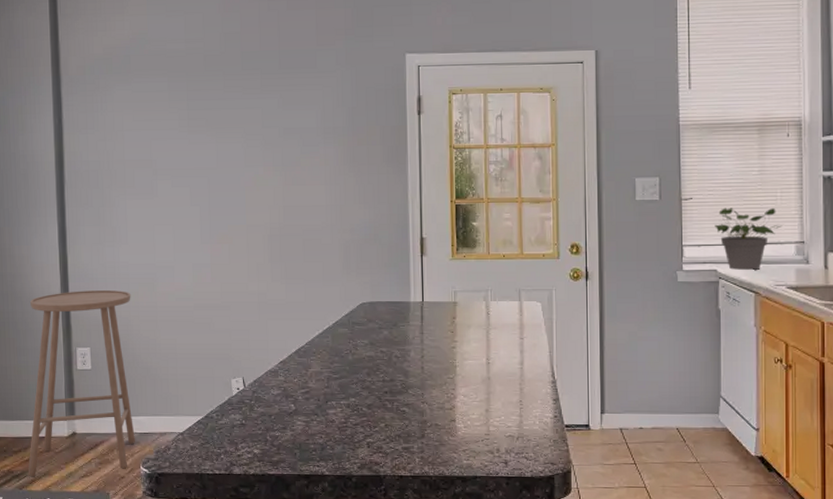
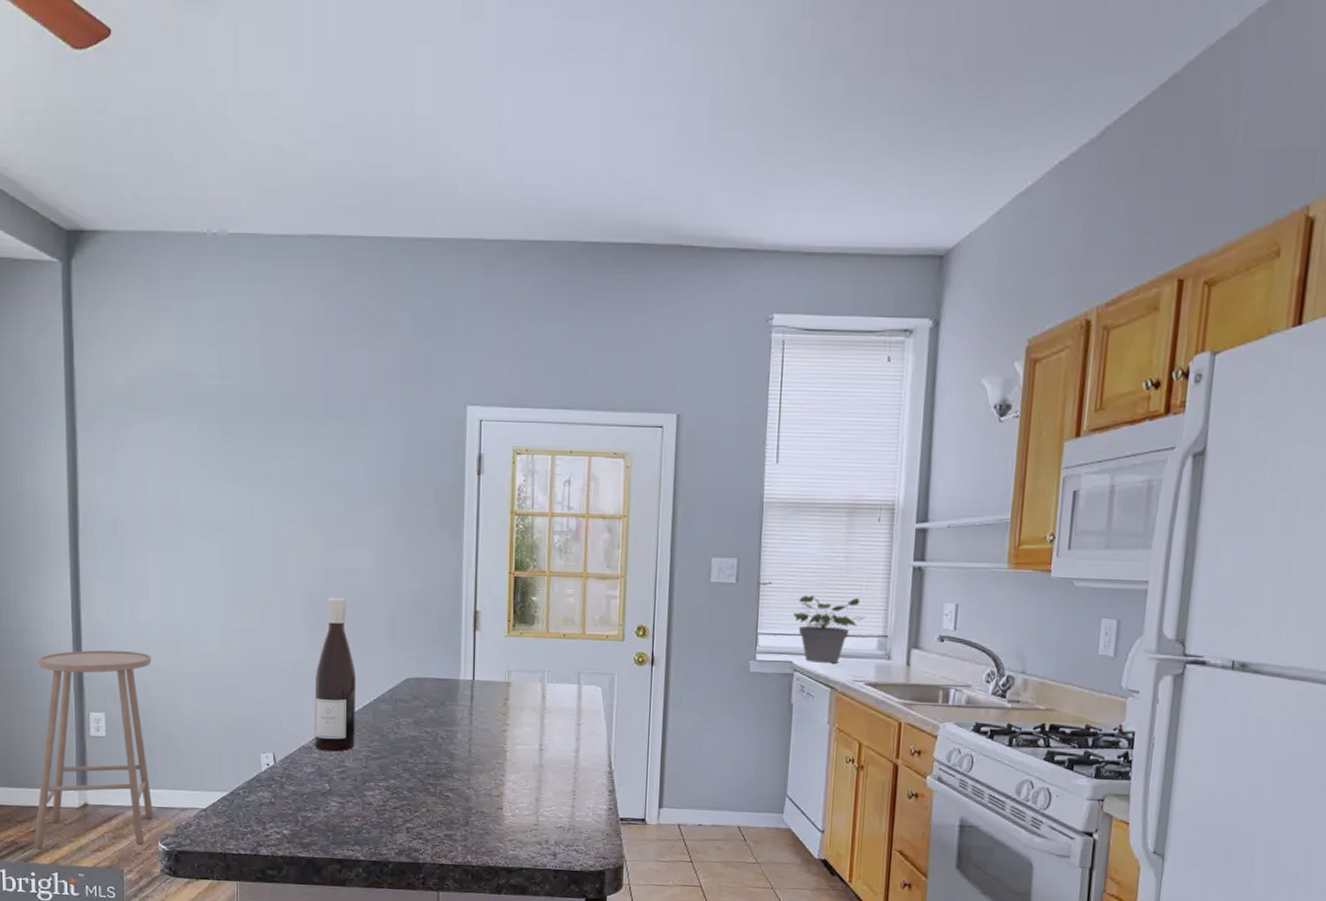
bottle: none [278,232,317,374] -> present [314,597,356,752]

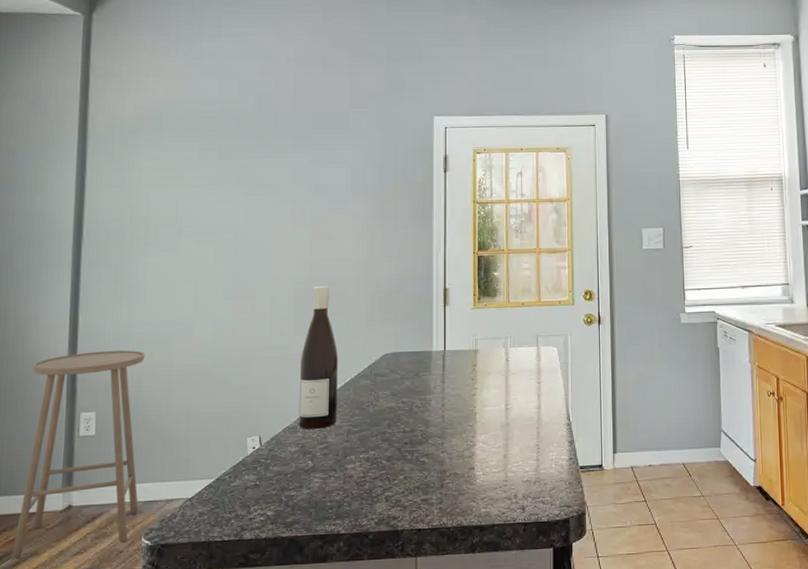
potted plant: present [793,595,866,663] -> none [712,253,770,311]

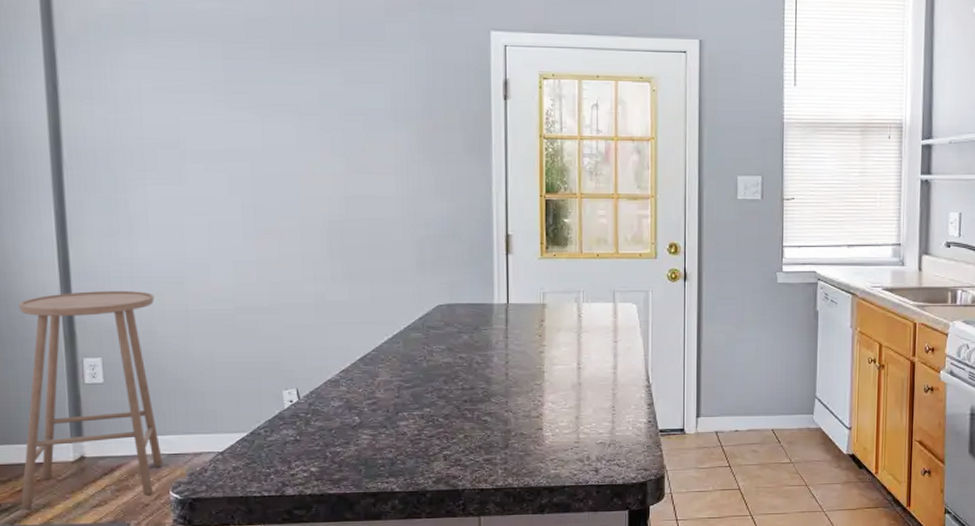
bottle: present [298,285,338,429] -> none [340,226,386,383]

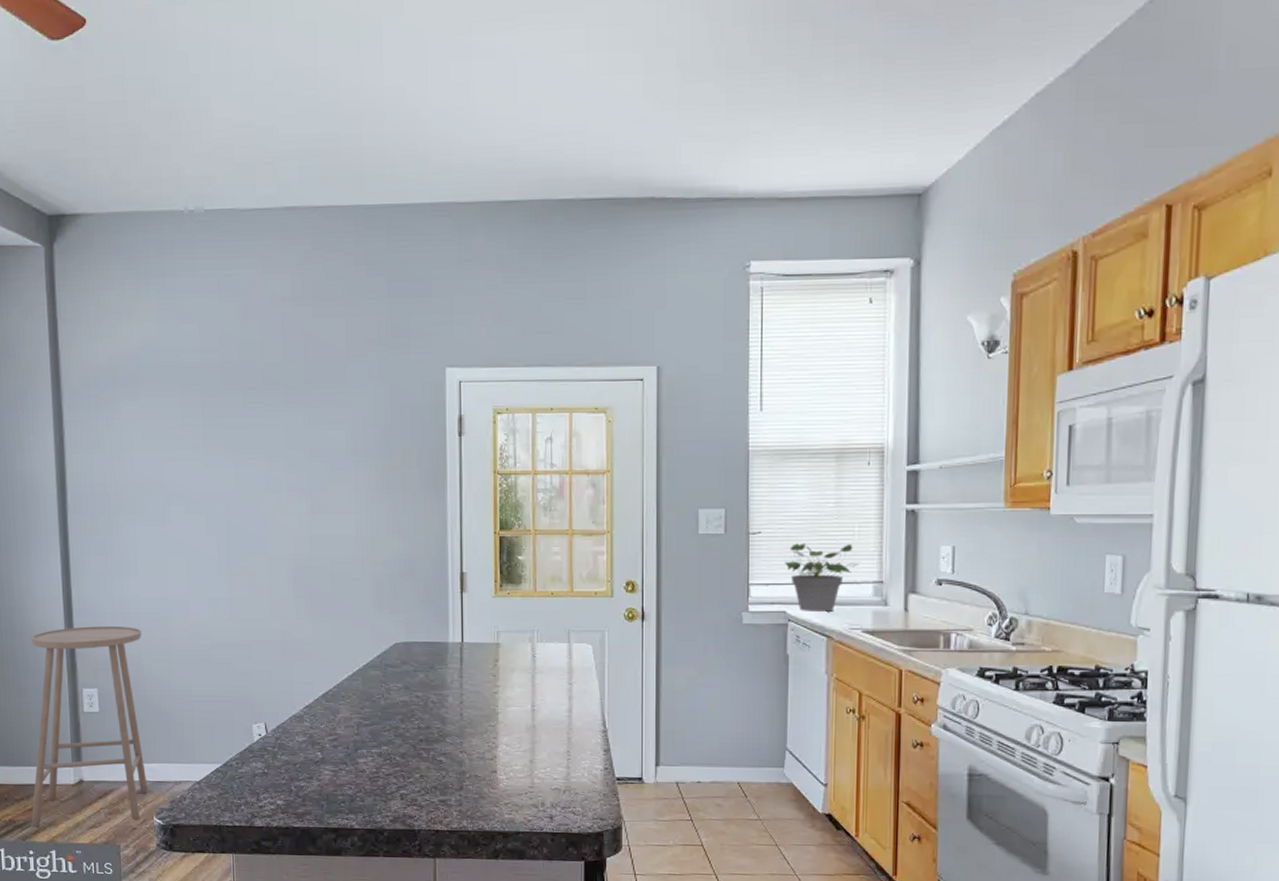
potted plant: none [815,209,881,271] -> present [785,543,860,612]

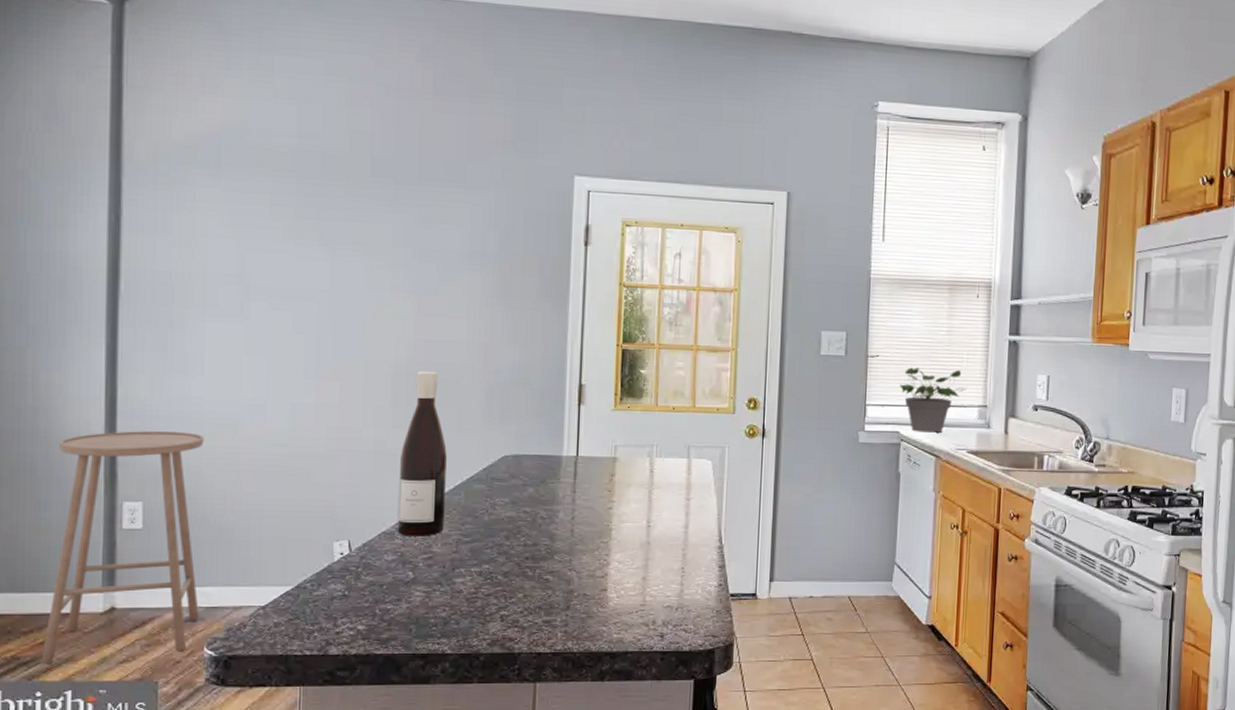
bottle: none [304,564,346,719] -> present [397,370,447,536]

